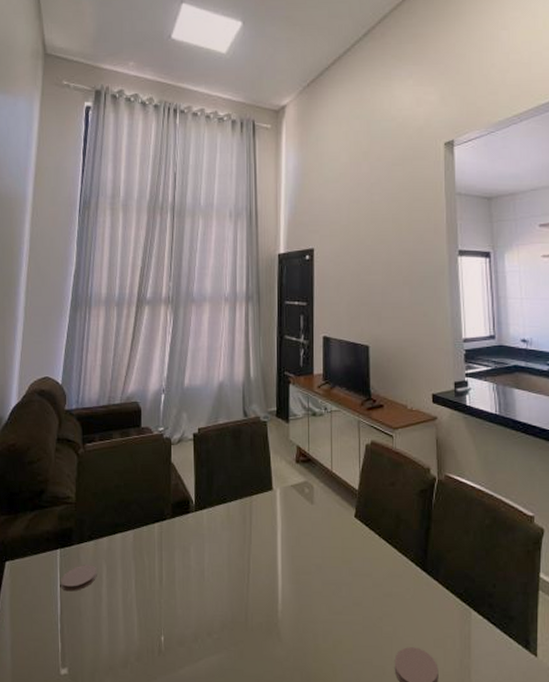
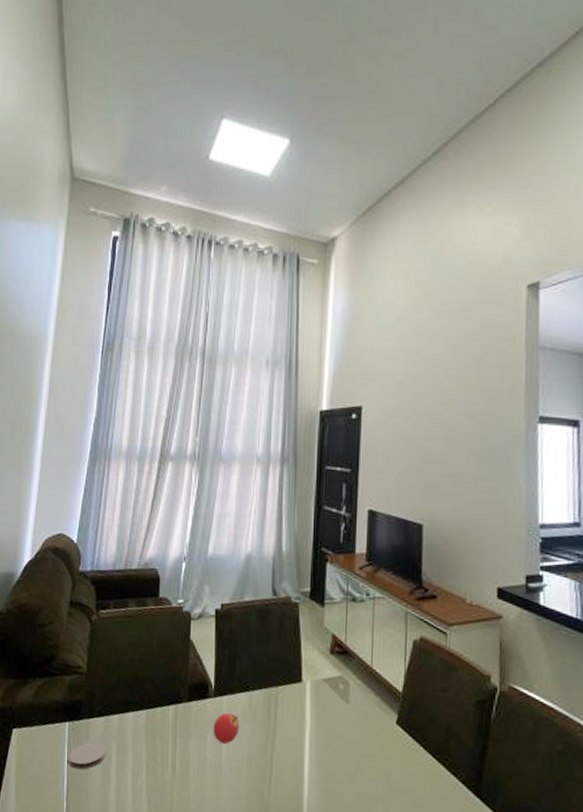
fruit: none [195,524,220,552] -> present [213,712,240,744]

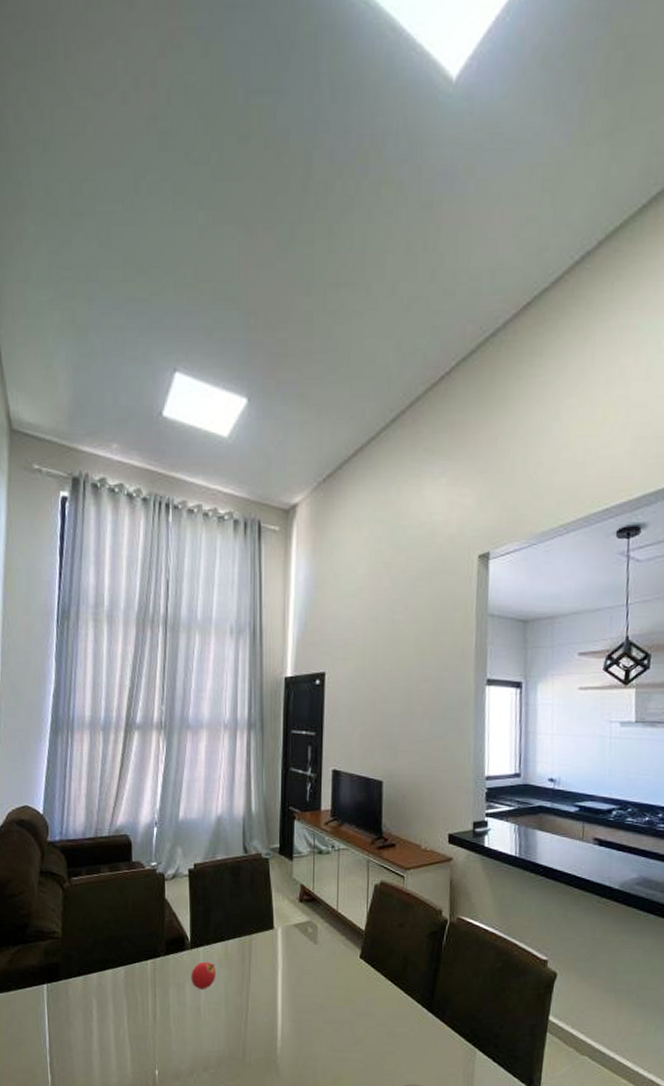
coaster: present [68,742,106,770] -> none [48,1000,87,1026]

